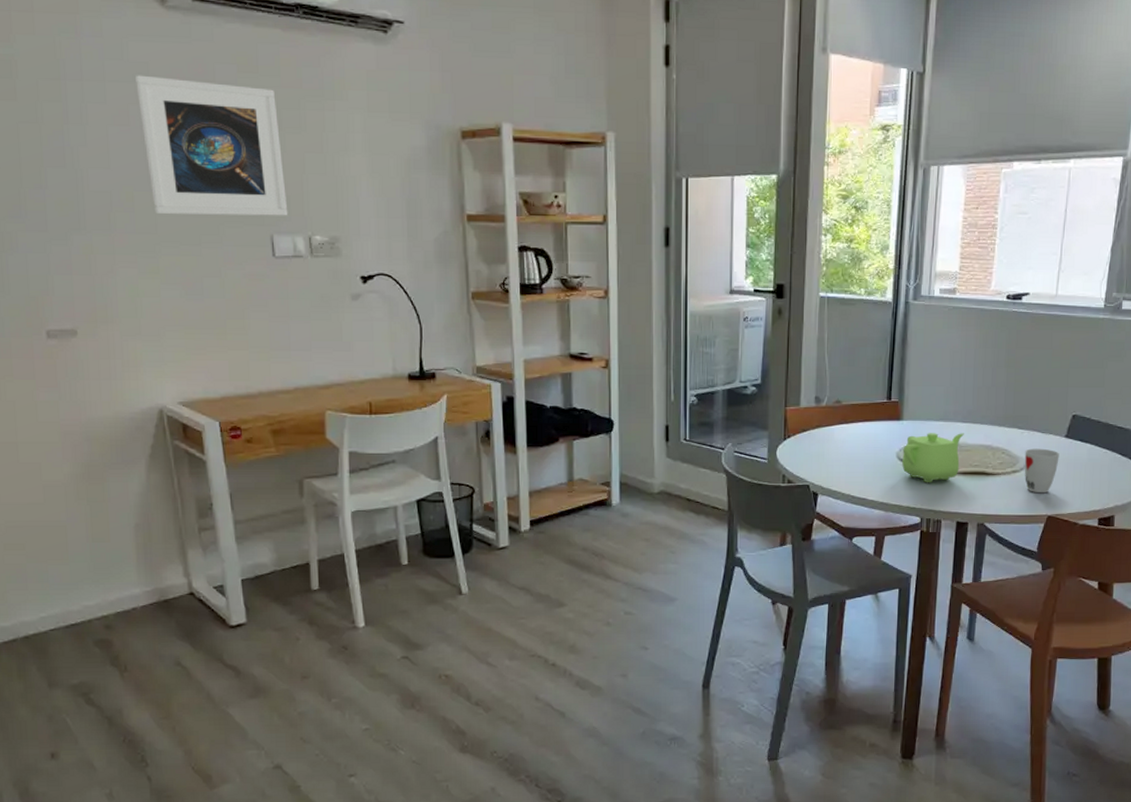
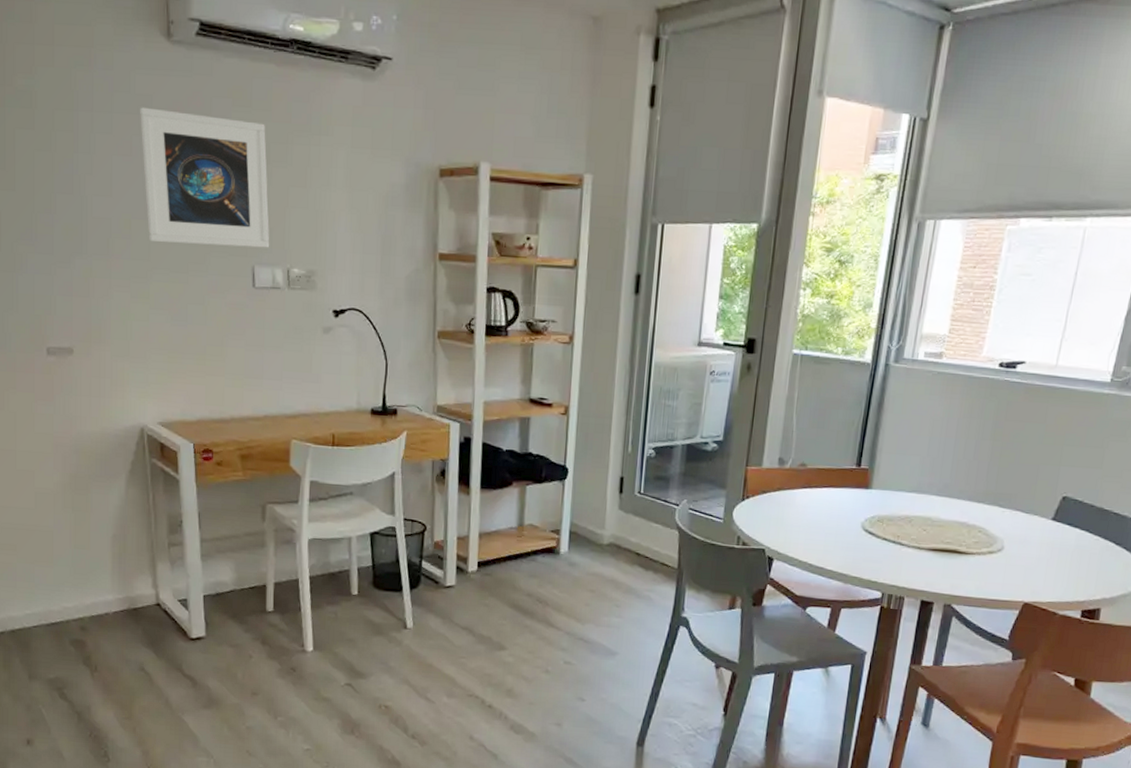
teapot: present [902,433,964,483] -> none [866,504,938,558]
cup: present [1024,448,1060,494] -> none [1001,529,1044,578]

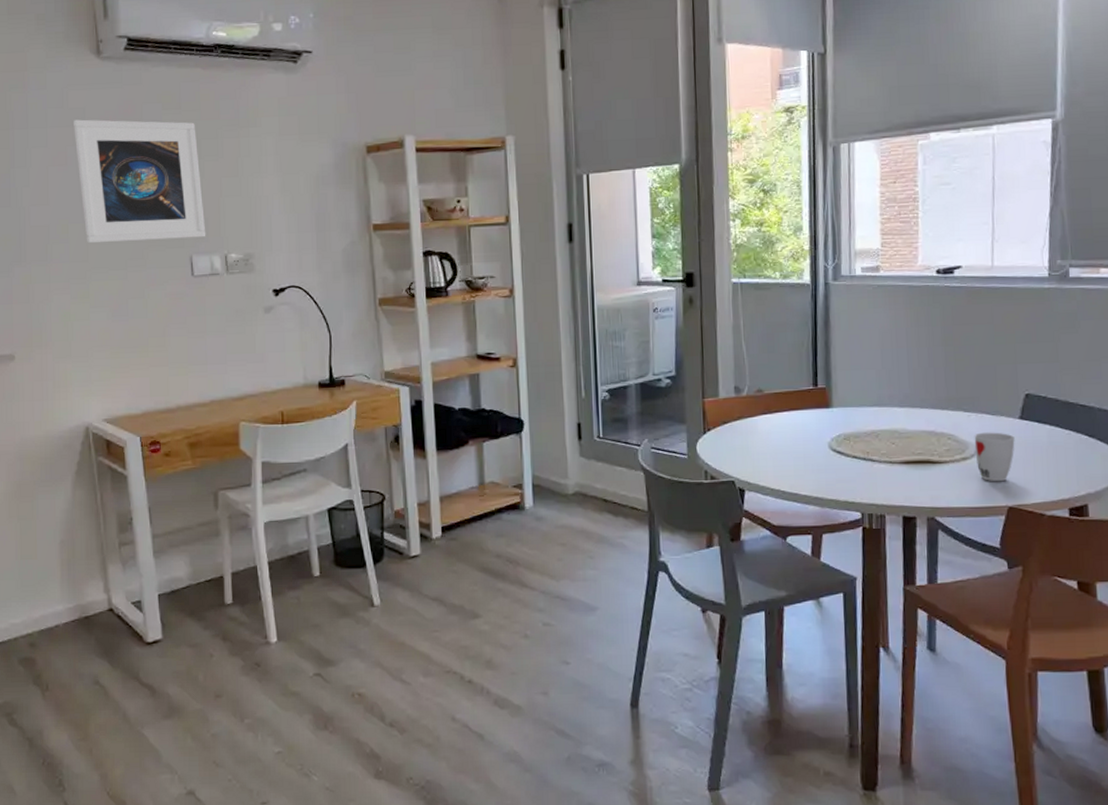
cup: none [1001,529,1044,578] -> present [974,432,1015,482]

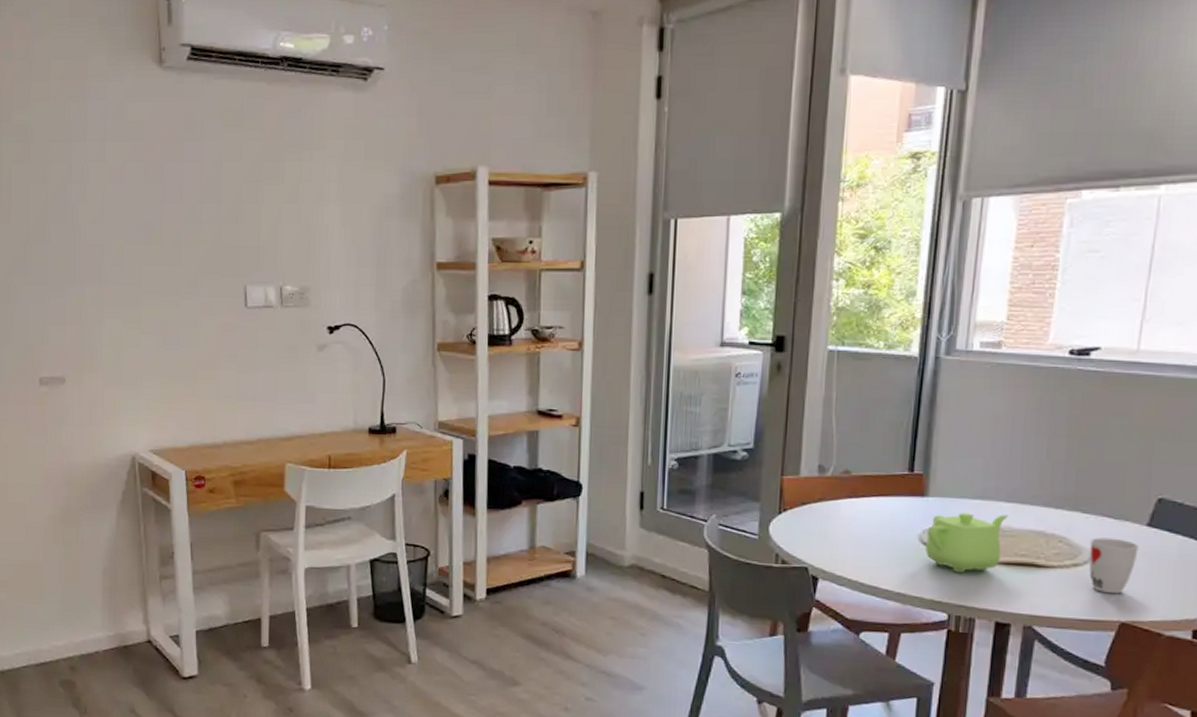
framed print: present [73,119,206,244] -> none [132,134,262,267]
teapot: none [835,418,903,475] -> present [925,513,1008,573]

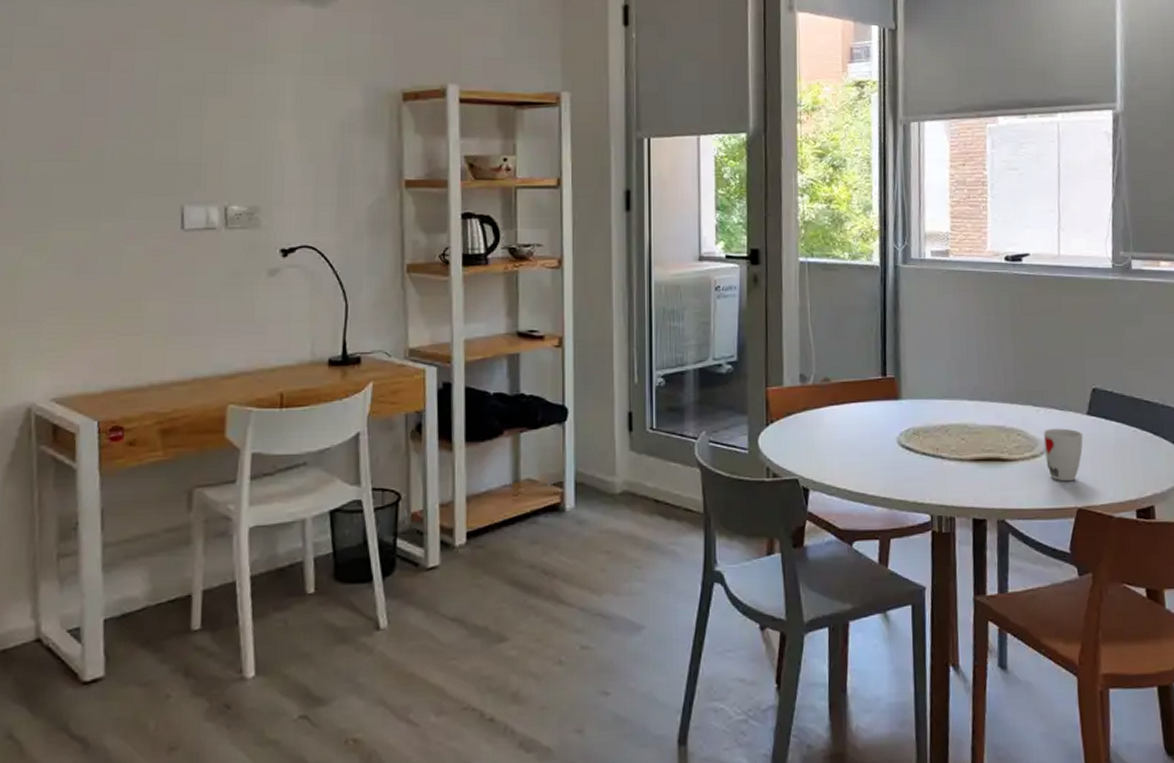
teapot: present [925,513,1008,573] -> none [904,412,972,473]

